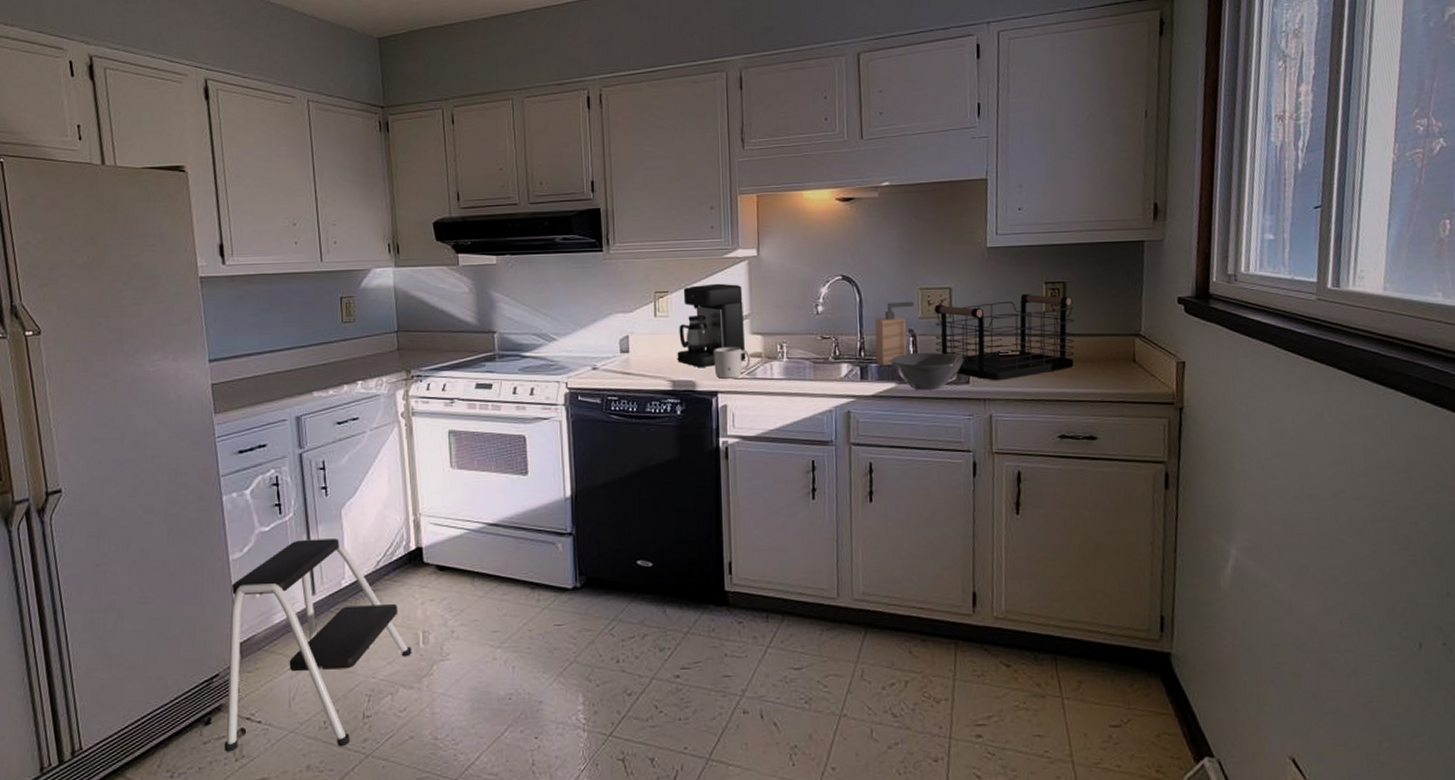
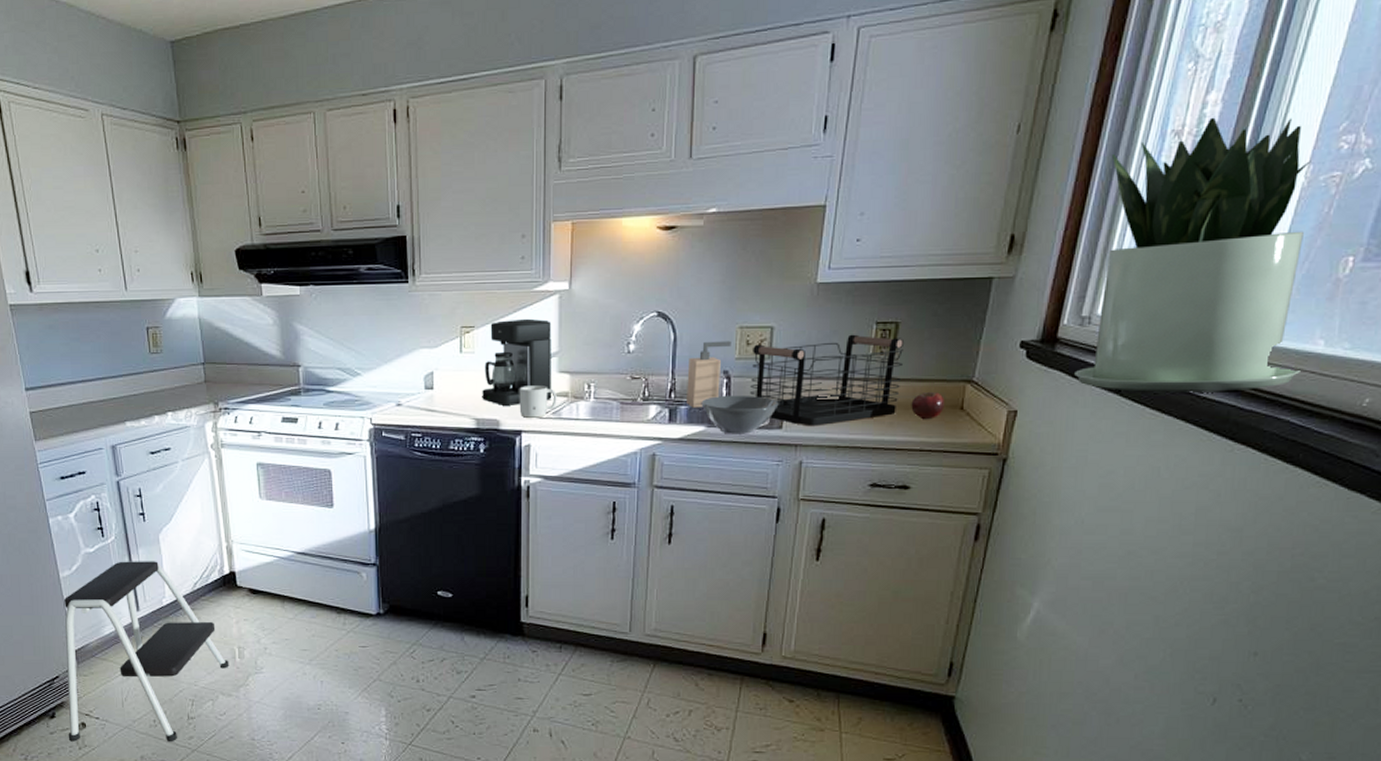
fruit: none [1087,345,1118,371] -> present [911,391,944,419]
planter: none [1228,105,1429,343] -> present [1074,117,1311,393]

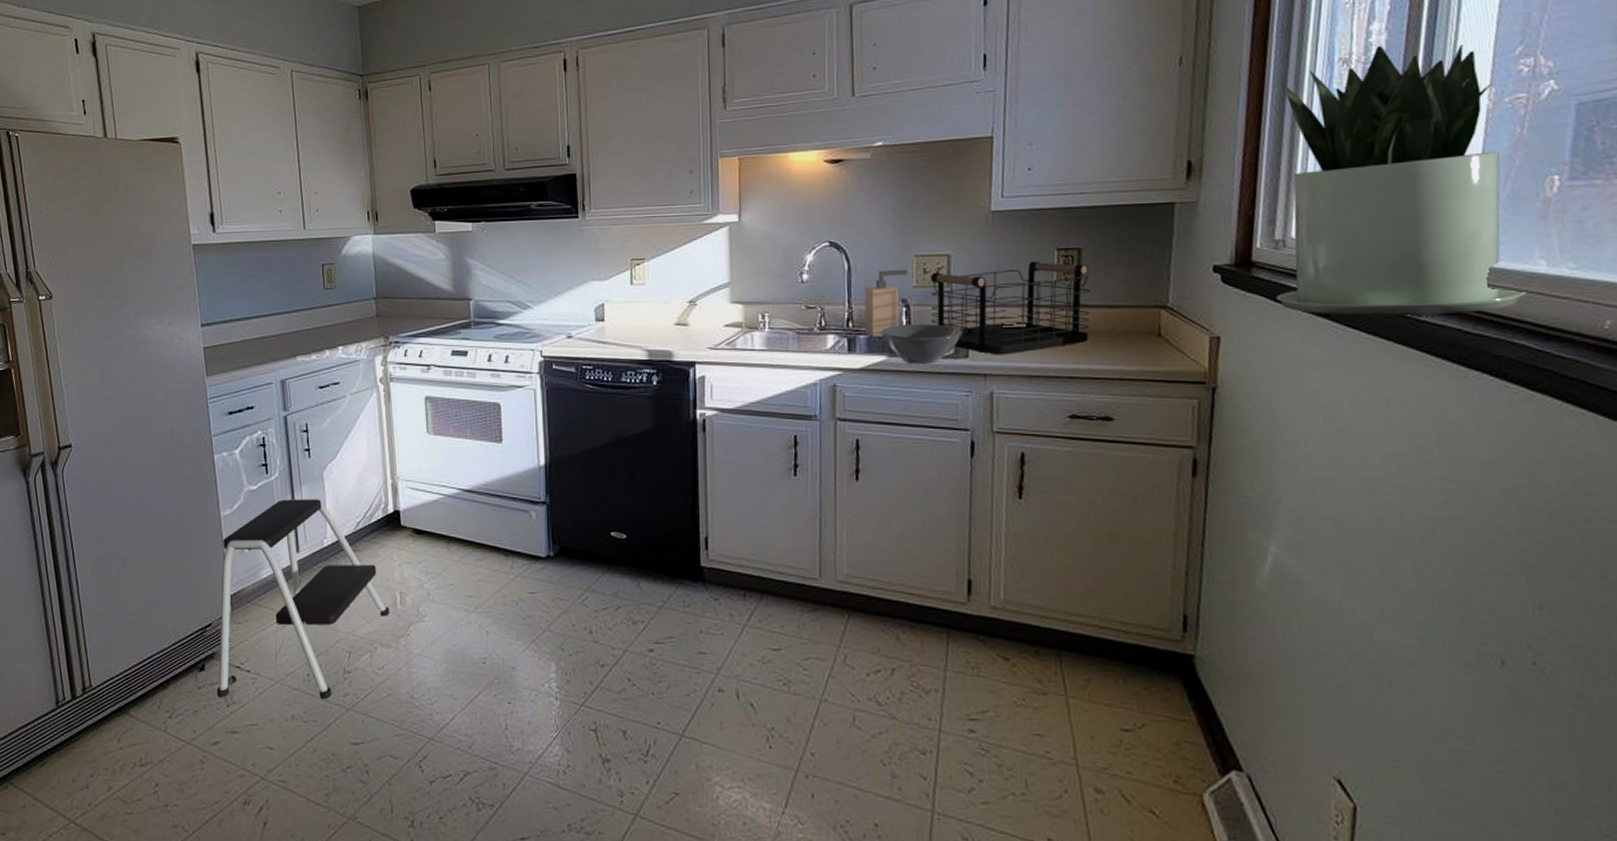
coffee maker: present [482,318,553,406] -> none [653,250,726,337]
mug: present [519,386,557,418] -> none [691,316,731,349]
fruit: present [911,391,944,419] -> none [1104,317,1140,346]

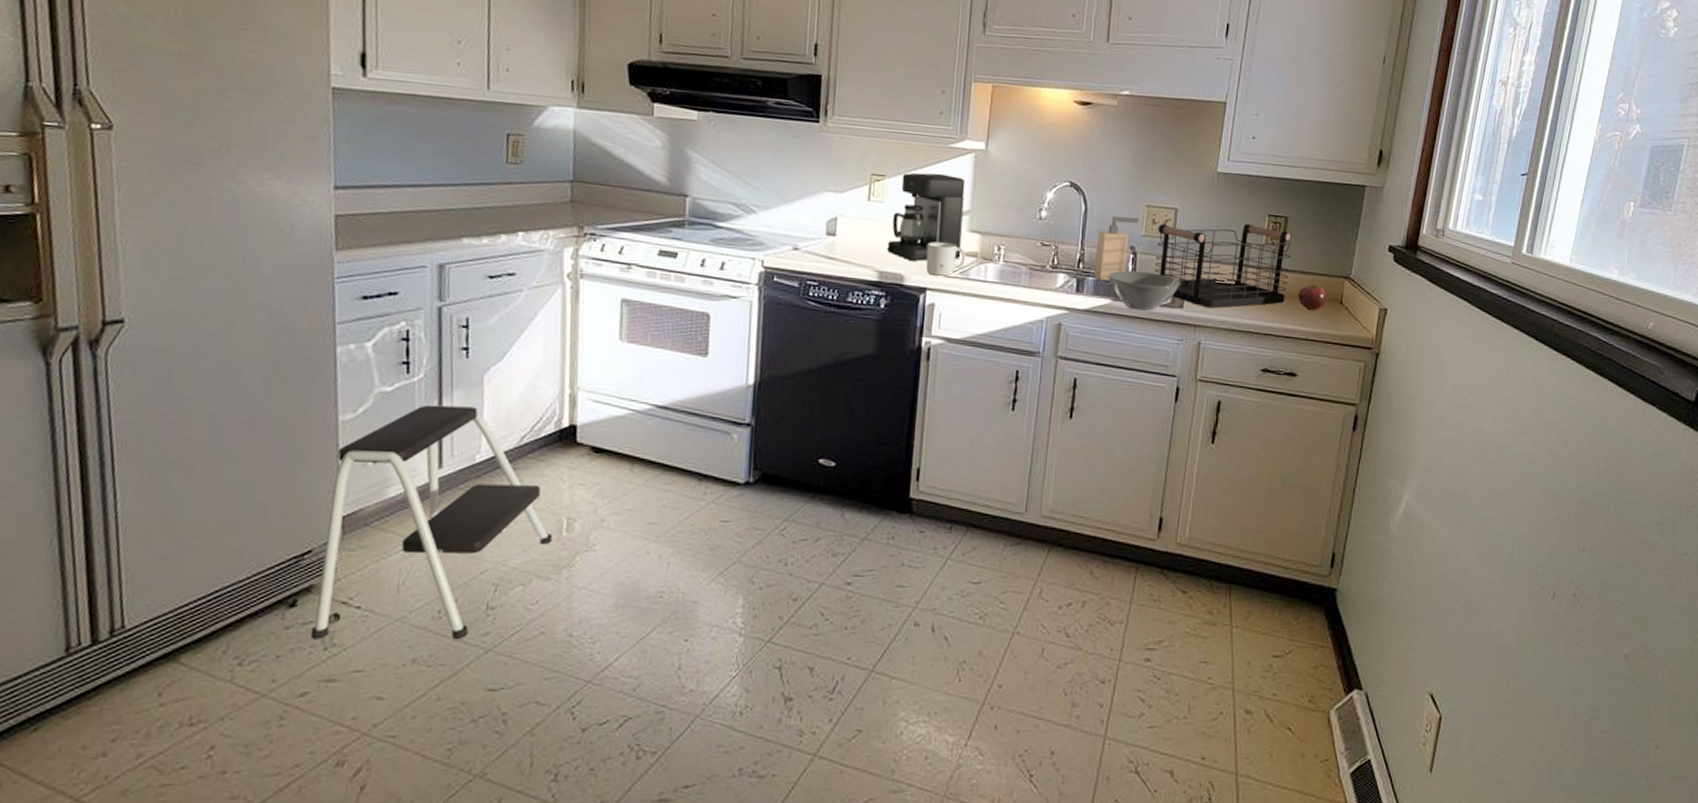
coffee maker: none [653,250,726,337] -> present [887,172,966,261]
mug: none [691,316,731,349] -> present [925,241,966,276]
fruit: none [1104,317,1140,346] -> present [1298,284,1326,310]
planter: present [1276,44,1528,317] -> none [1433,74,1604,308]

